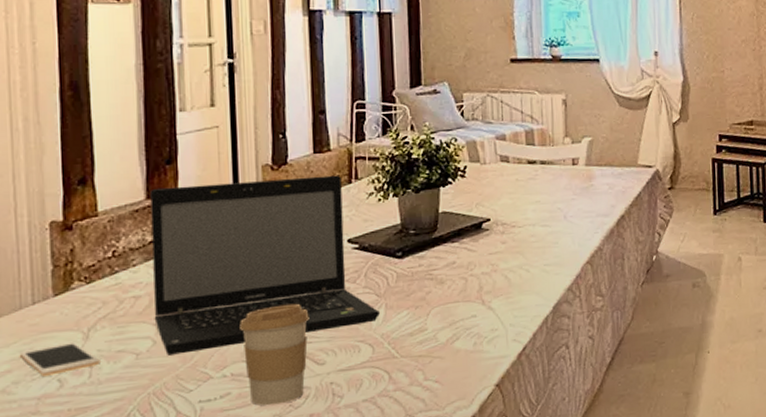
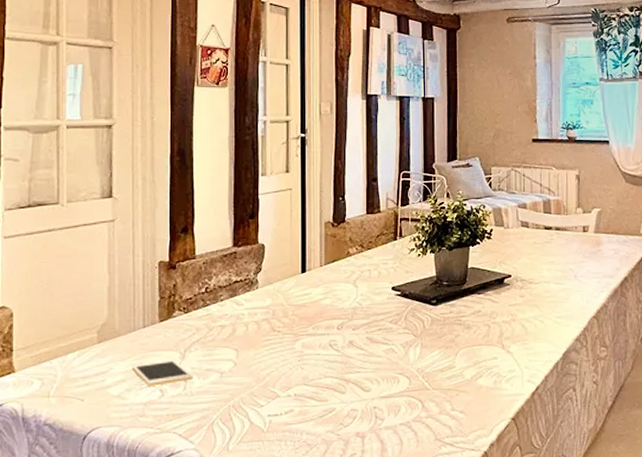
laptop: present [150,175,380,356] -> none [236,233,416,376]
coffee cup: present [240,303,309,406] -> none [303,338,359,423]

